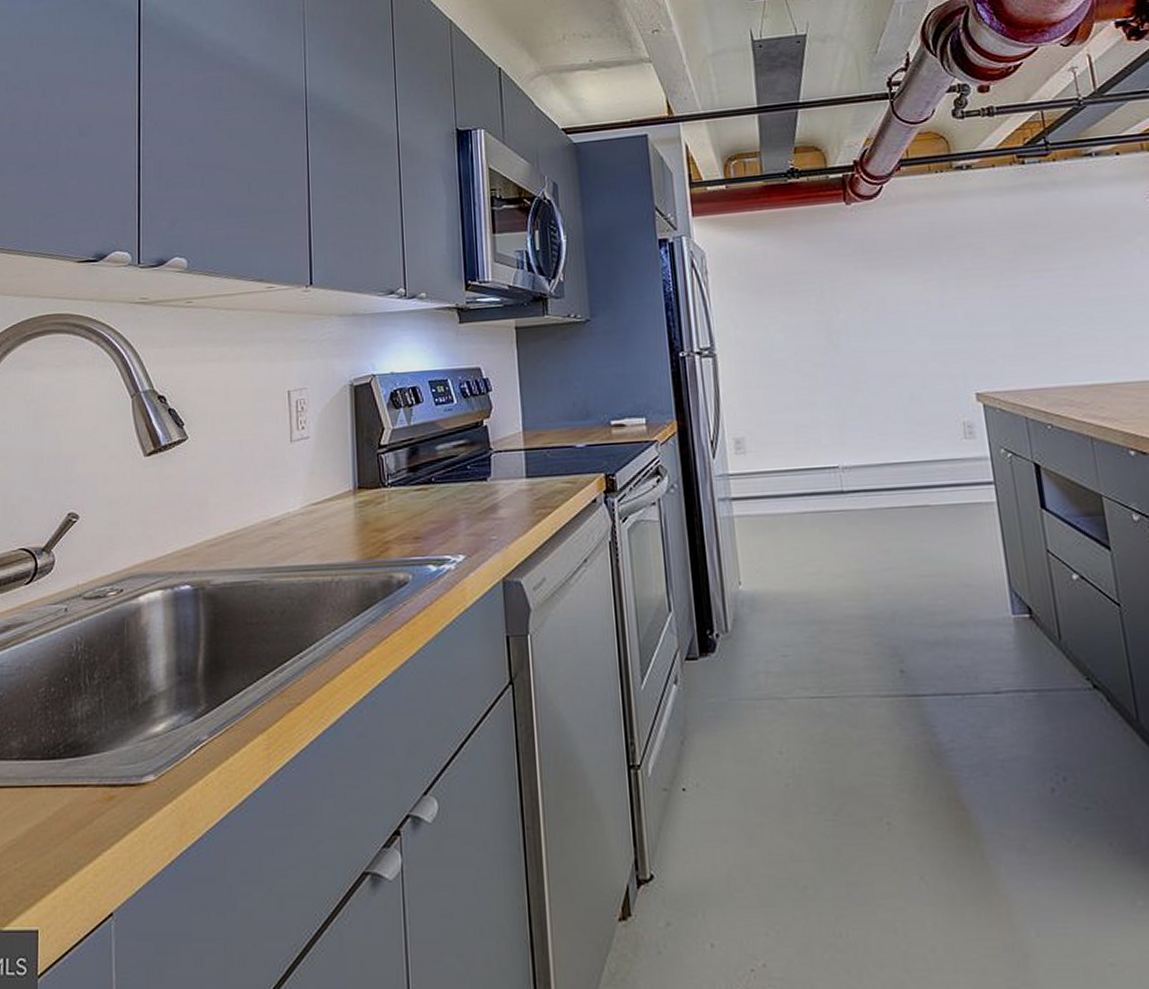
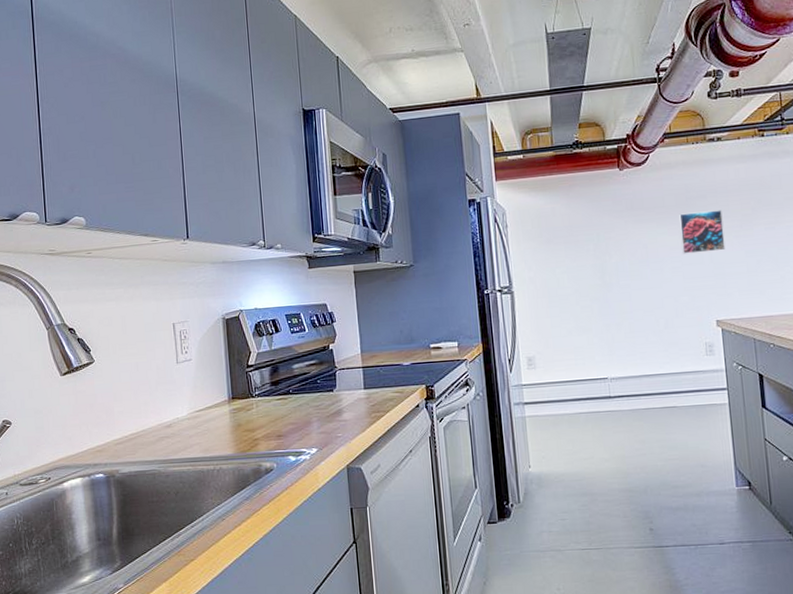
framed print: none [921,253,984,309] -> present [678,210,726,254]

